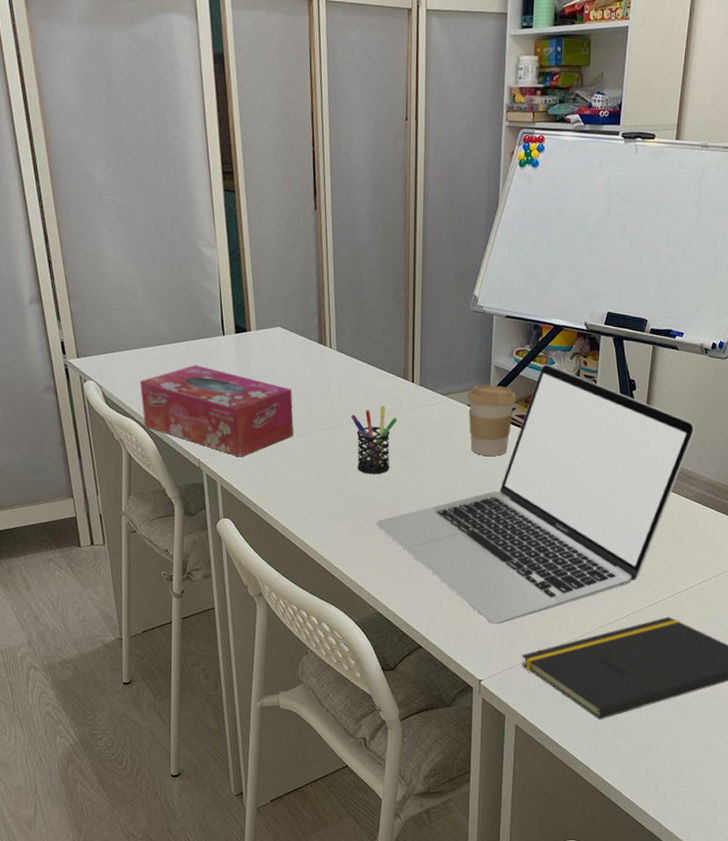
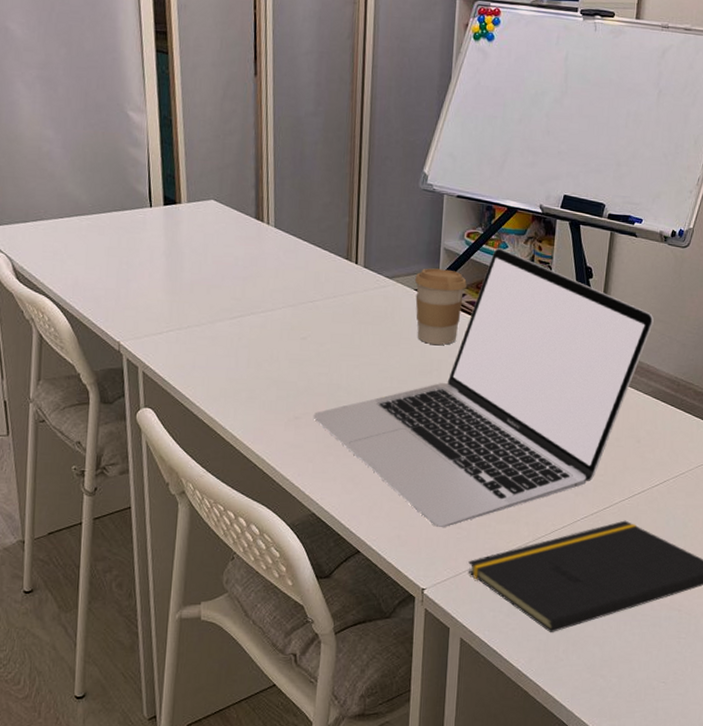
tissue box: present [139,365,294,457] -> none [54,238,226,341]
pen holder: present [350,406,398,474] -> none [287,288,339,362]

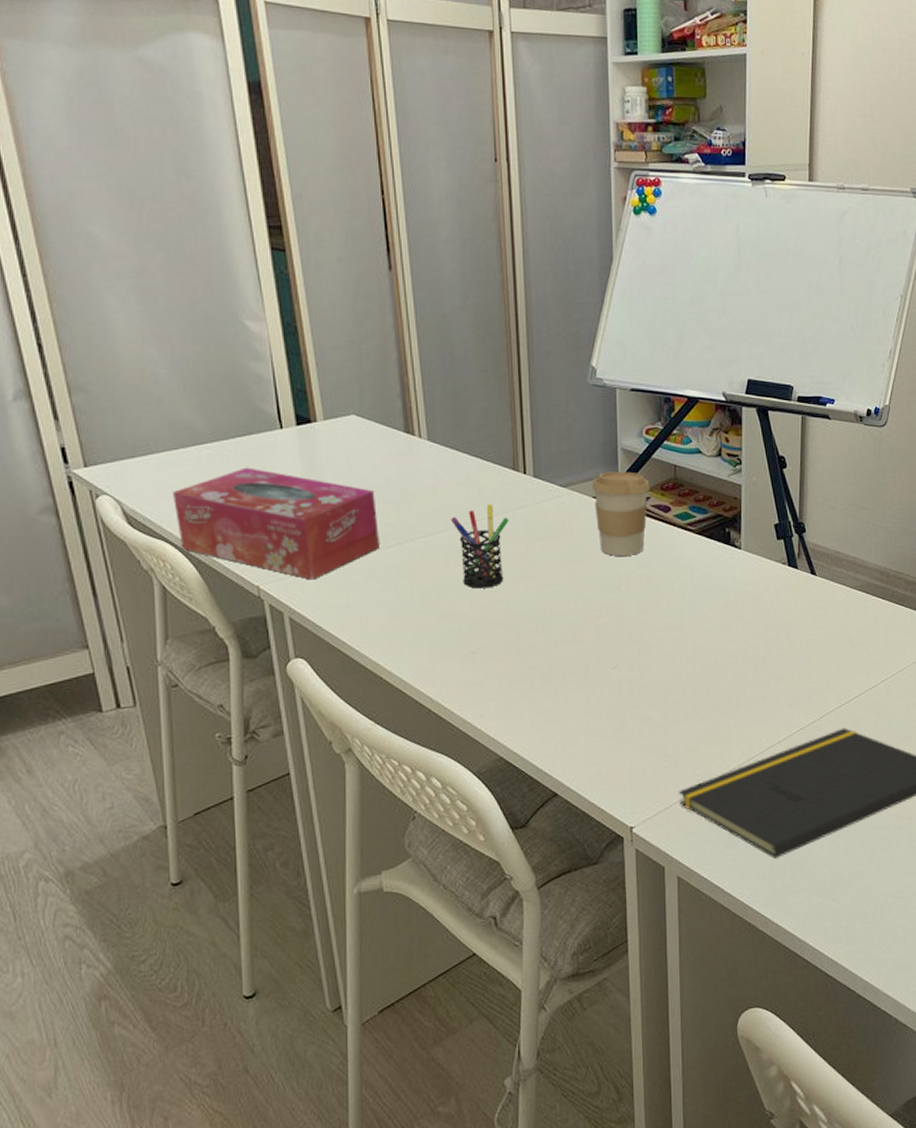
tissue box: none [54,238,226,341] -> present [172,467,381,580]
pen holder: none [287,288,339,362] -> present [450,504,509,589]
laptop: present [313,248,654,527] -> none [491,443,856,757]

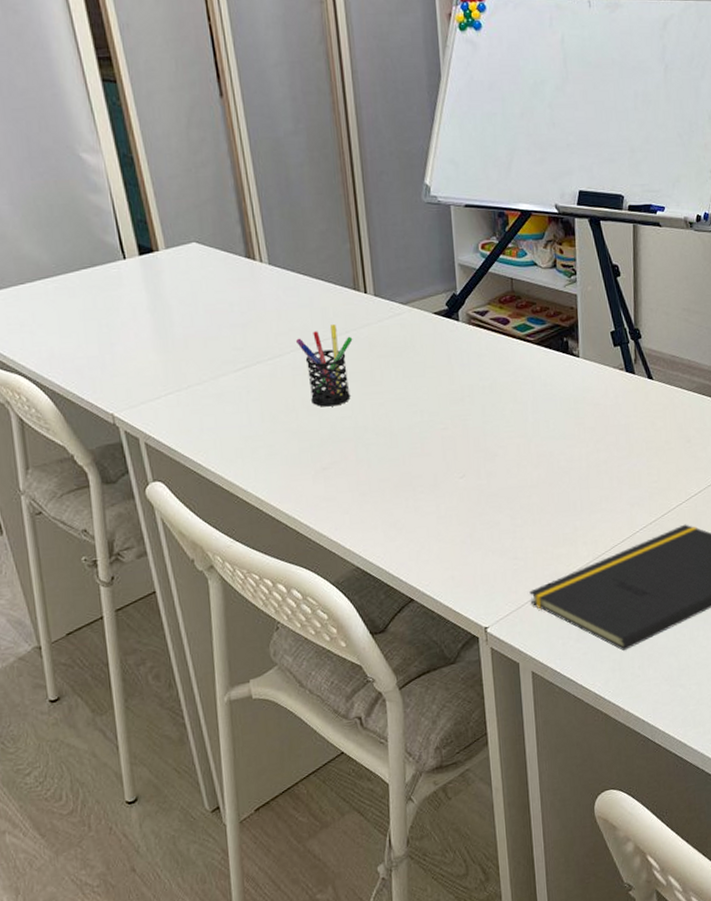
tissue box: present [172,467,381,580] -> none [21,298,229,406]
coffee cup: present [591,471,650,556] -> none [431,286,488,370]

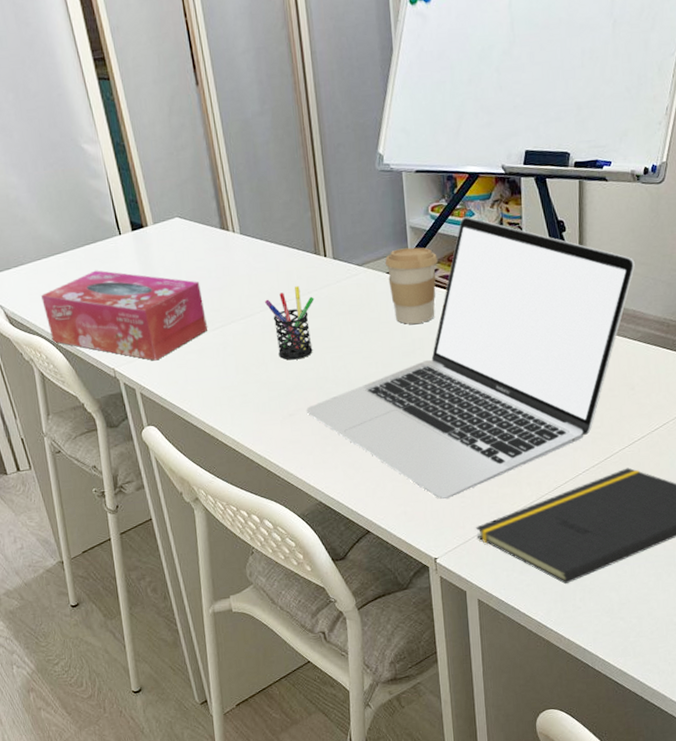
tissue box: none [21,298,229,406] -> present [40,270,208,361]
laptop: none [342,256,689,561] -> present [306,217,635,499]
coffee cup: none [431,286,488,370] -> present [384,247,438,324]

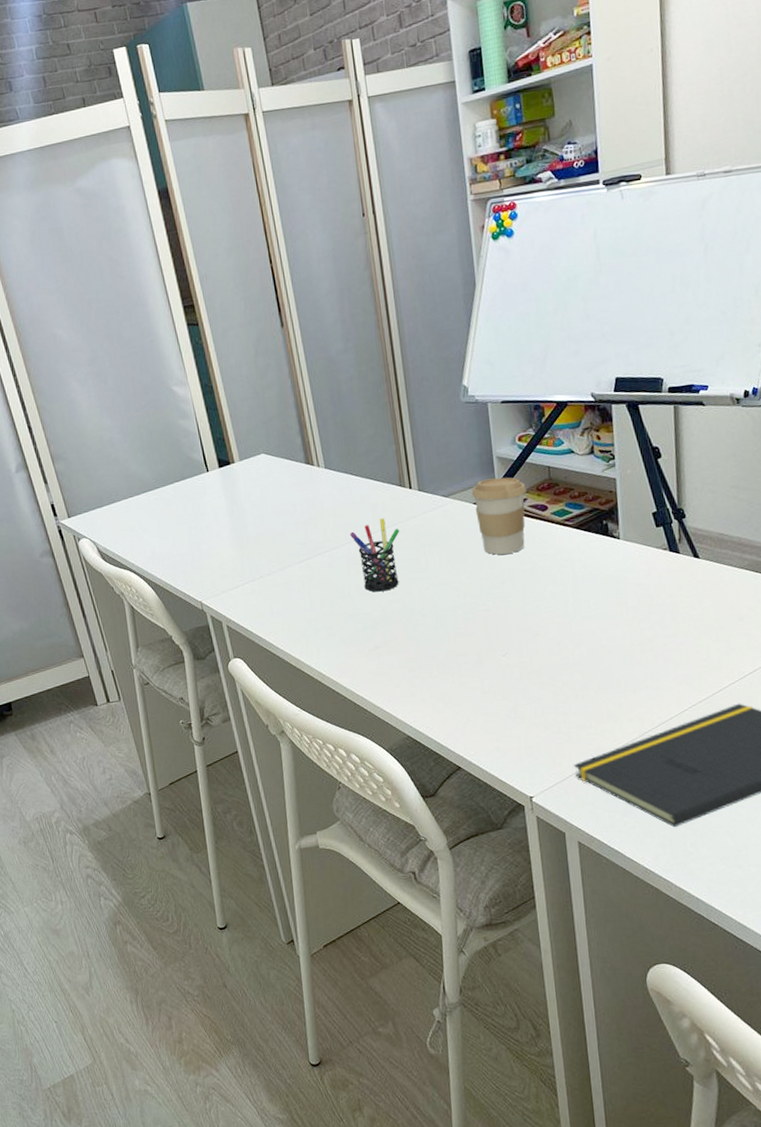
tissue box: present [40,270,208,361] -> none [131,506,294,594]
laptop: present [306,217,635,499] -> none [392,445,739,735]

